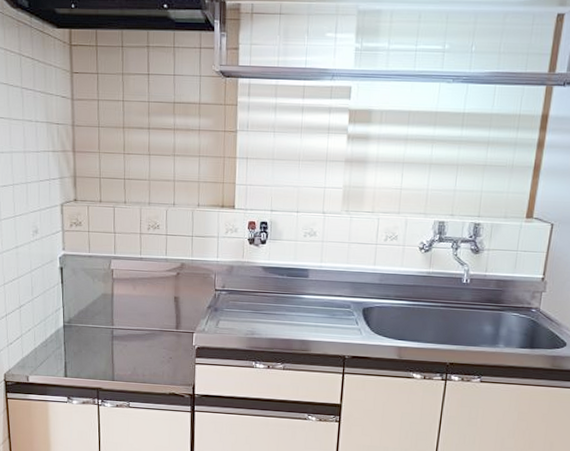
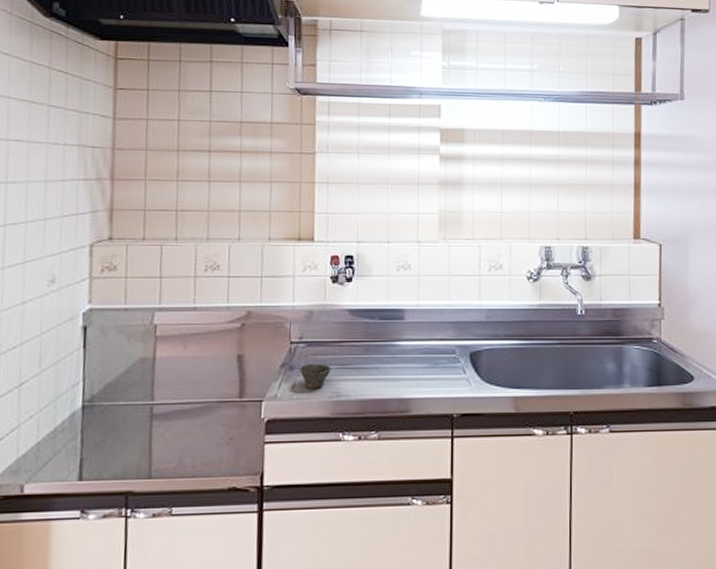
cup: none [222,307,248,327] -> present [299,363,332,389]

